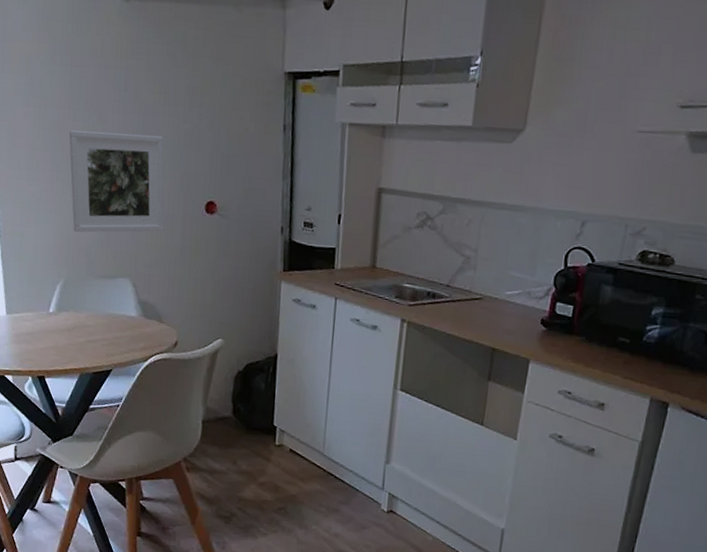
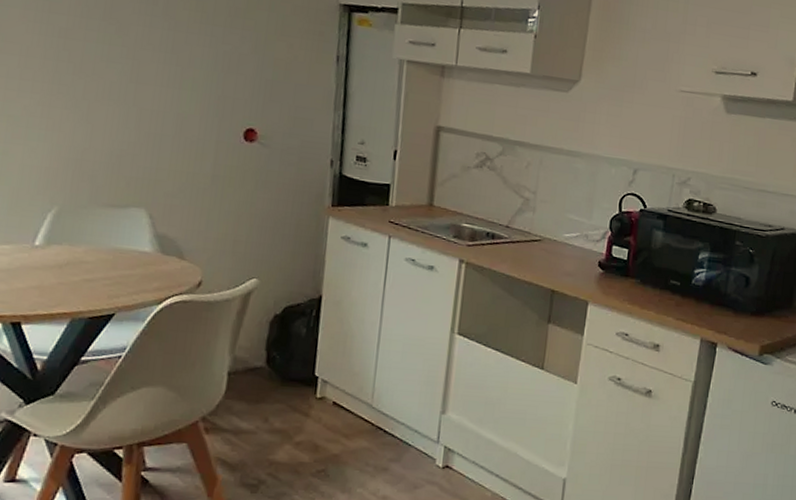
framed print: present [68,130,164,233] -> none [75,40,198,158]

